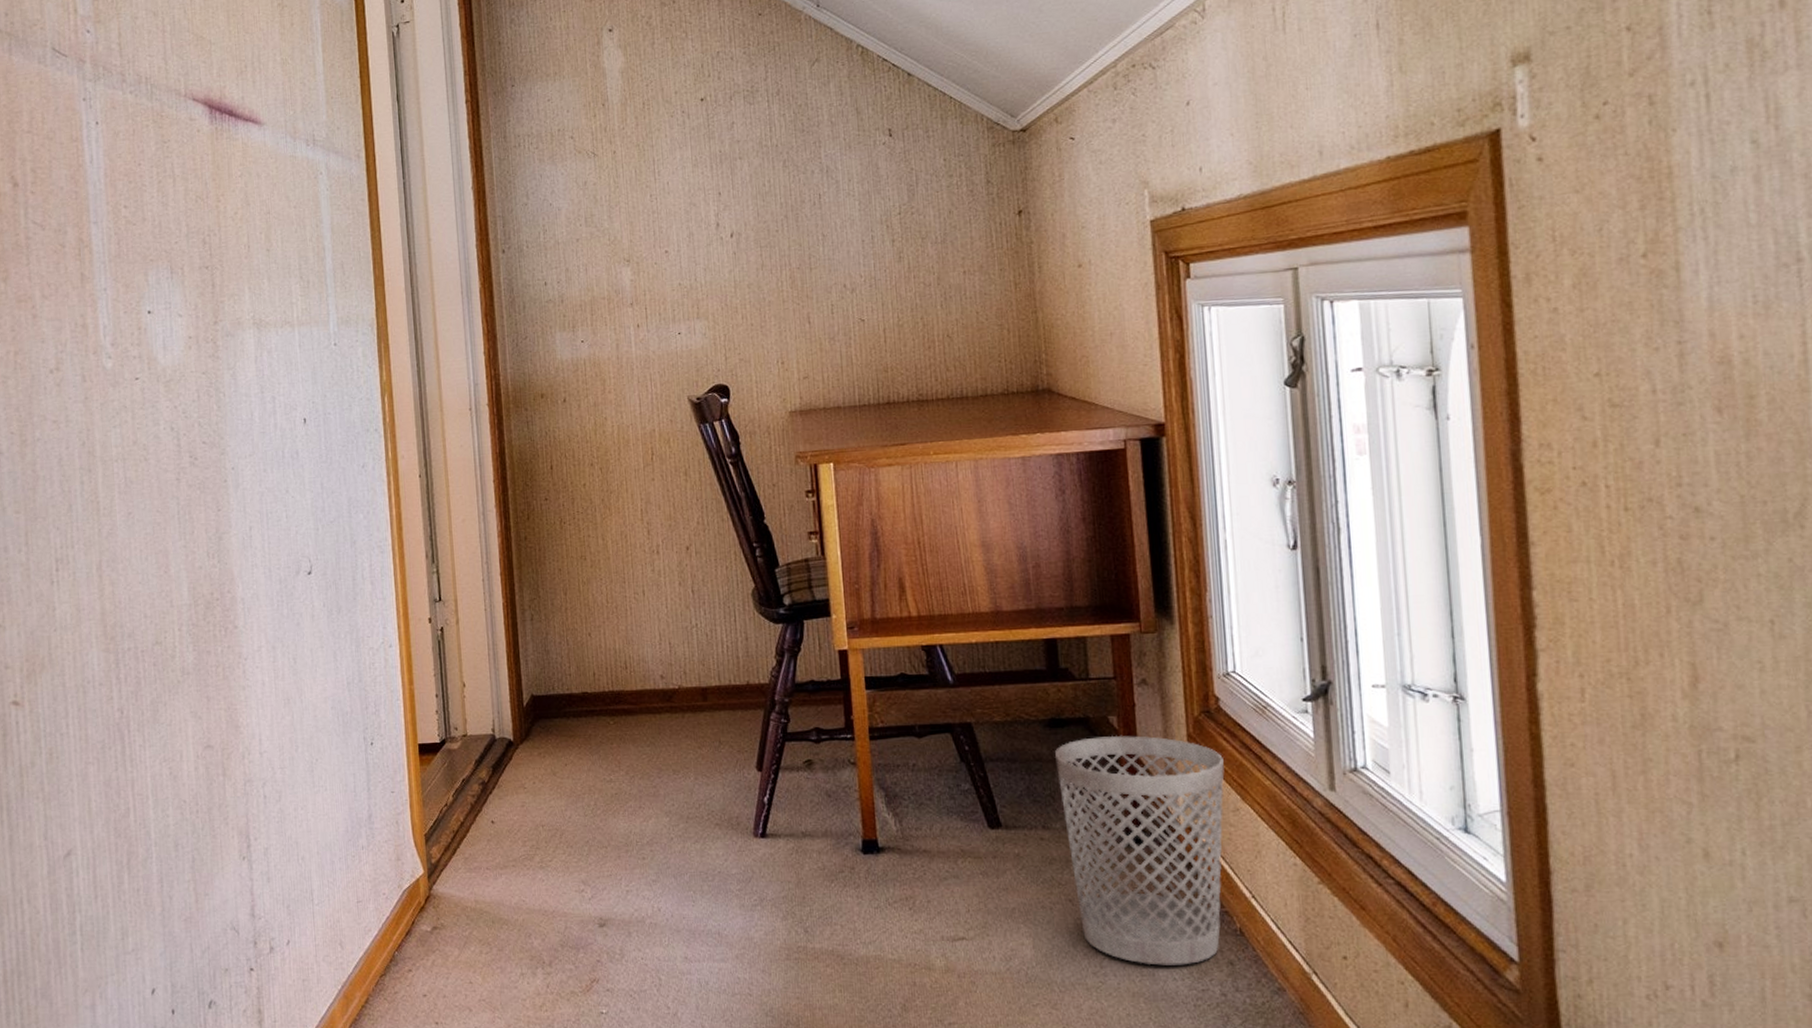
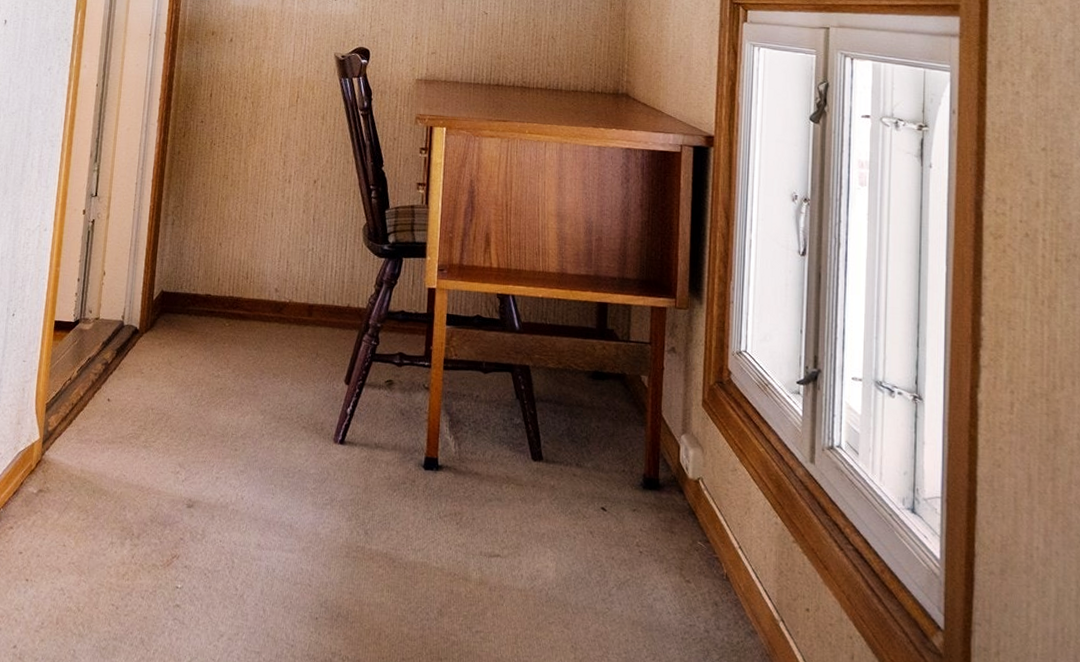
wastebasket: present [1055,735,1225,966] -> none [594,392,729,601]

